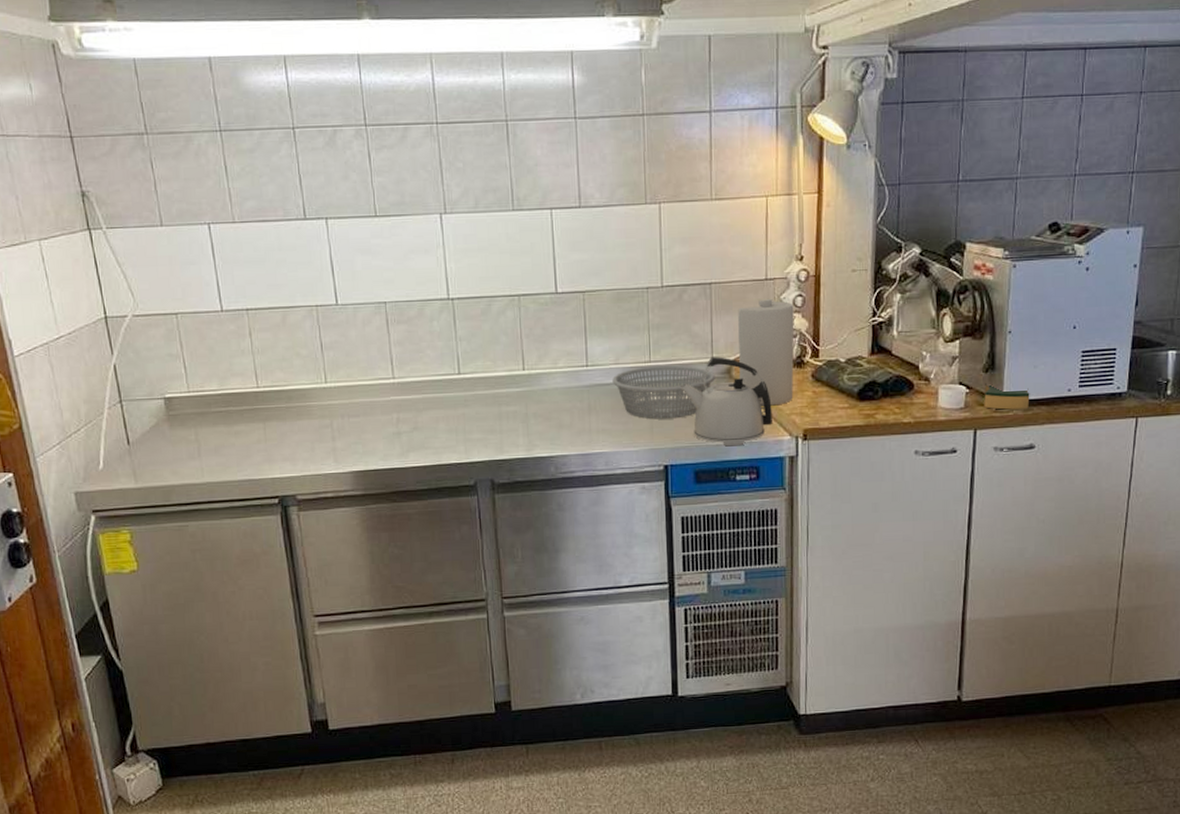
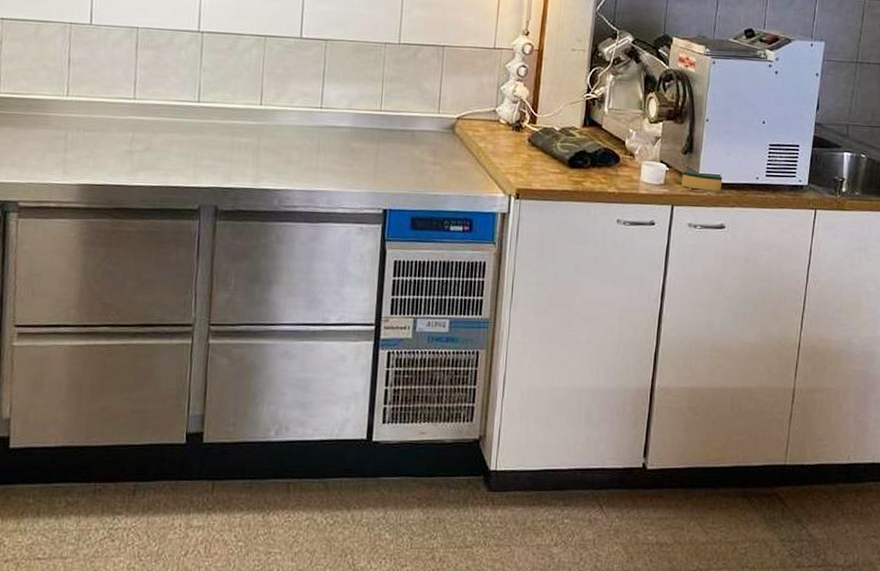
colander: present [612,365,715,420] -> none [343,114,440,166]
kettle: present [680,357,773,447] -> none [406,113,490,198]
paper towel holder: present [738,298,794,406] -> none [461,65,517,164]

